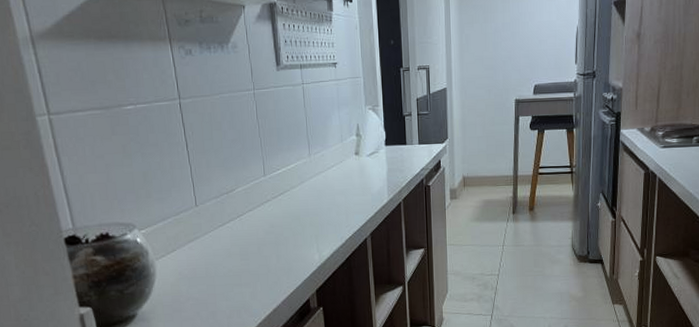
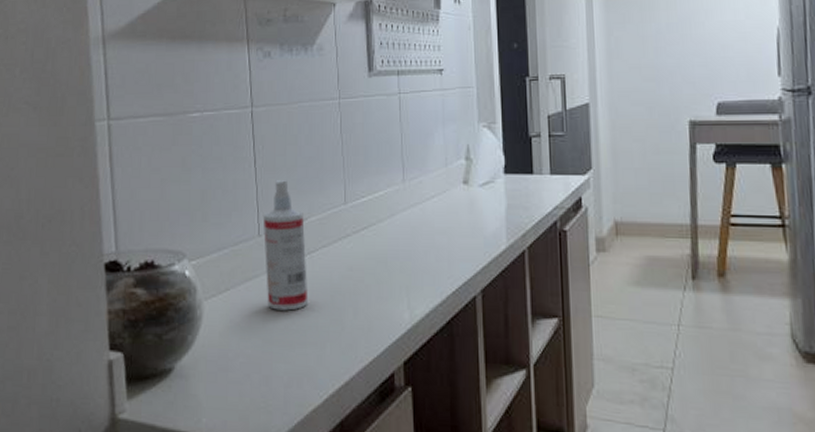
spray bottle: none [198,160,241,262] -> present [263,180,309,311]

